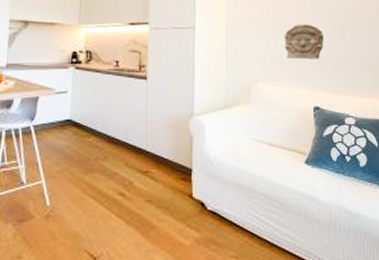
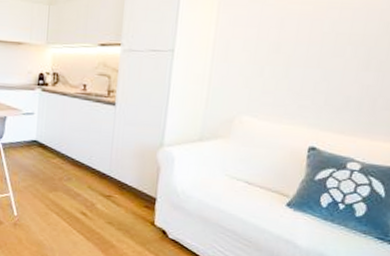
stone relief: present [284,24,324,59] -> none [283,48,339,93]

